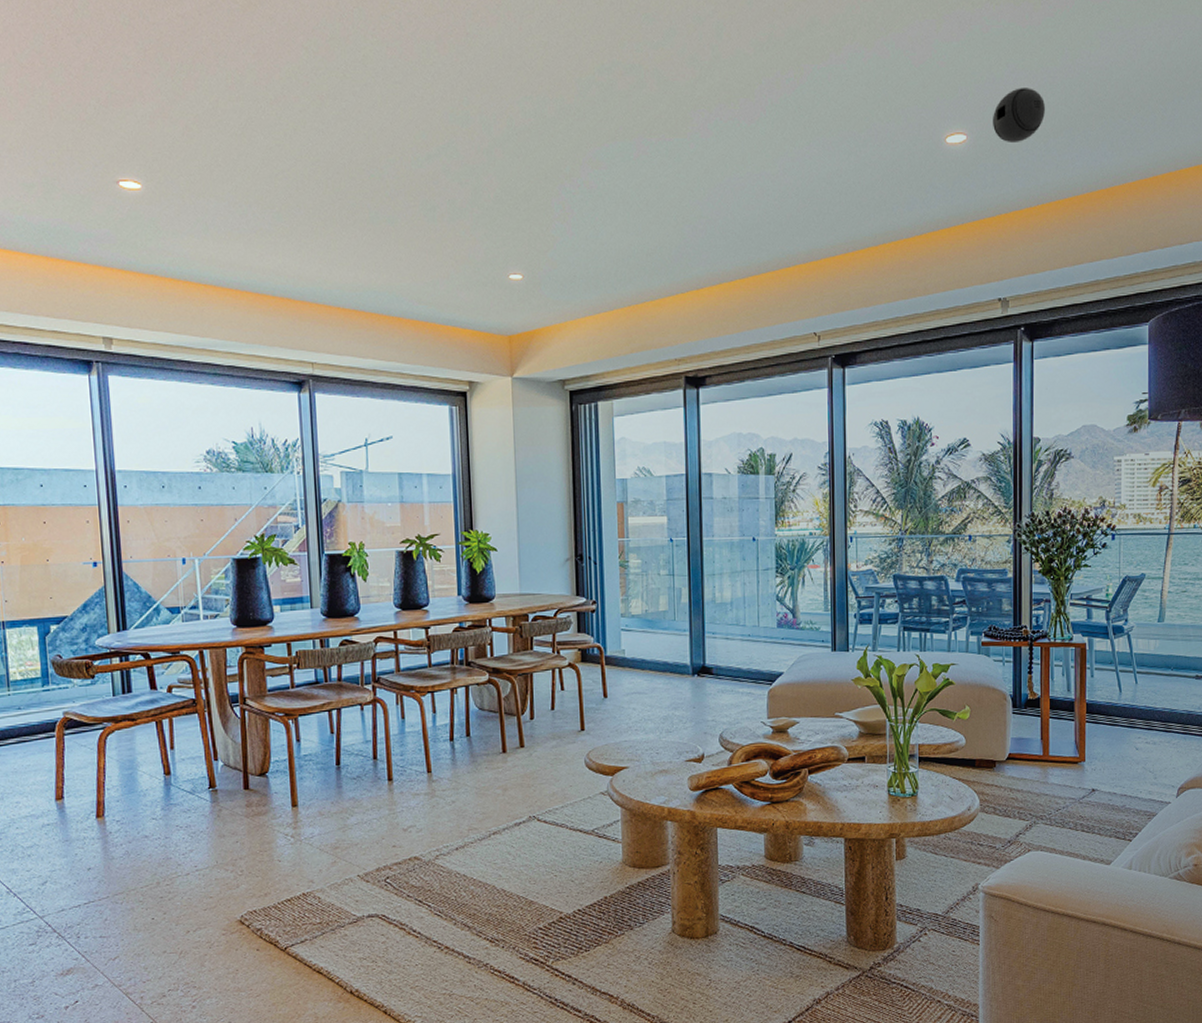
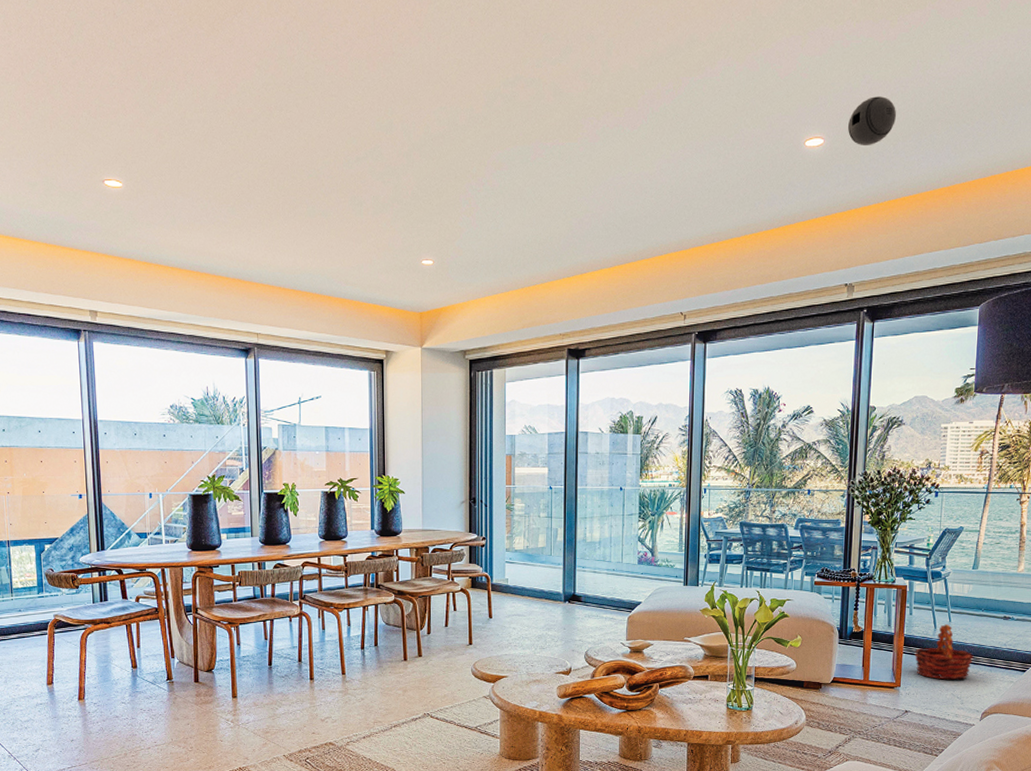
basket: none [1099,687,1165,752] -> present [914,624,974,680]

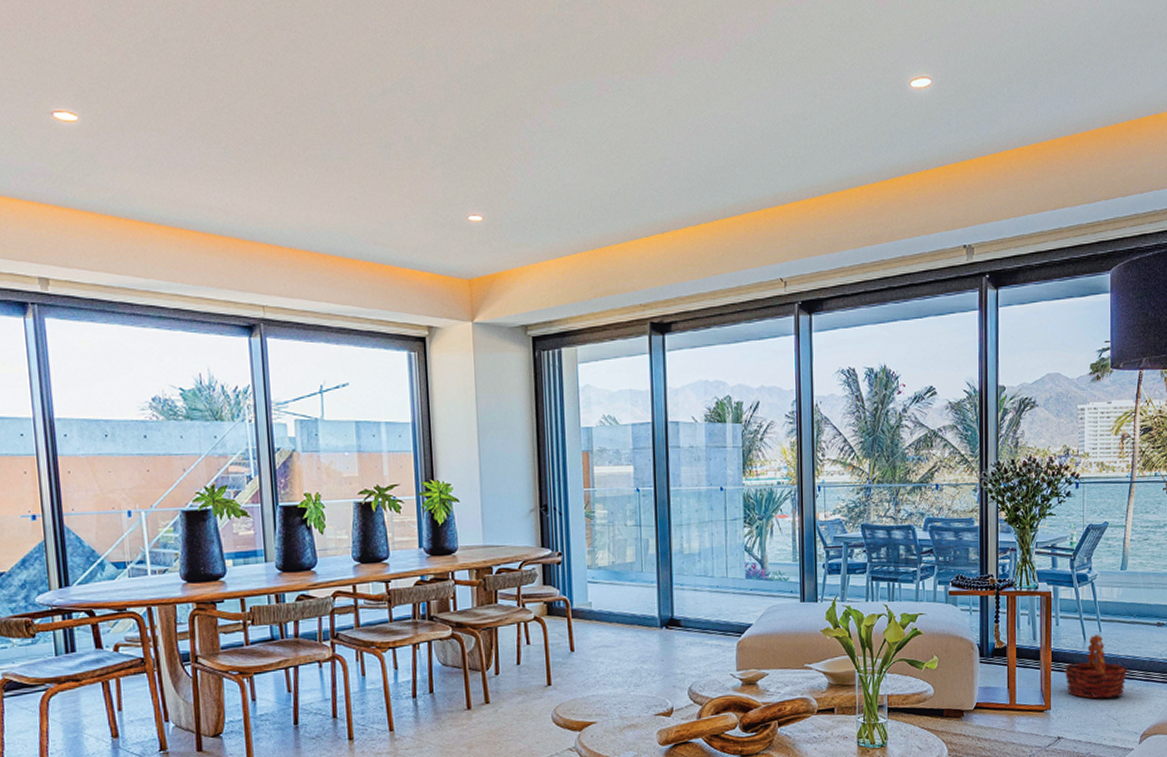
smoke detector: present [848,96,897,146] -> none [957,32,1009,89]

